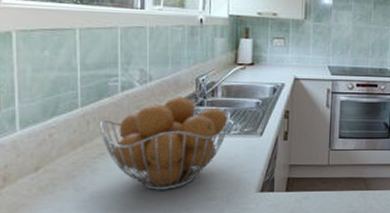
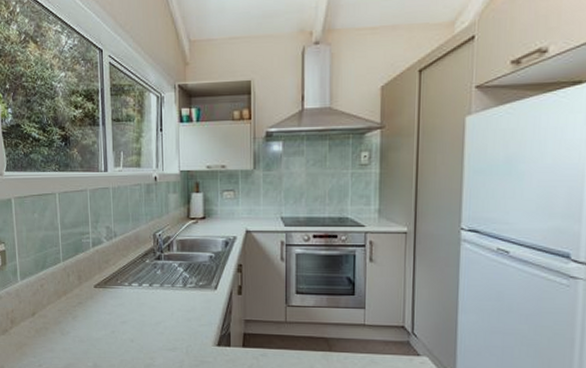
fruit basket: present [99,96,231,190] -> none [77,251,186,339]

